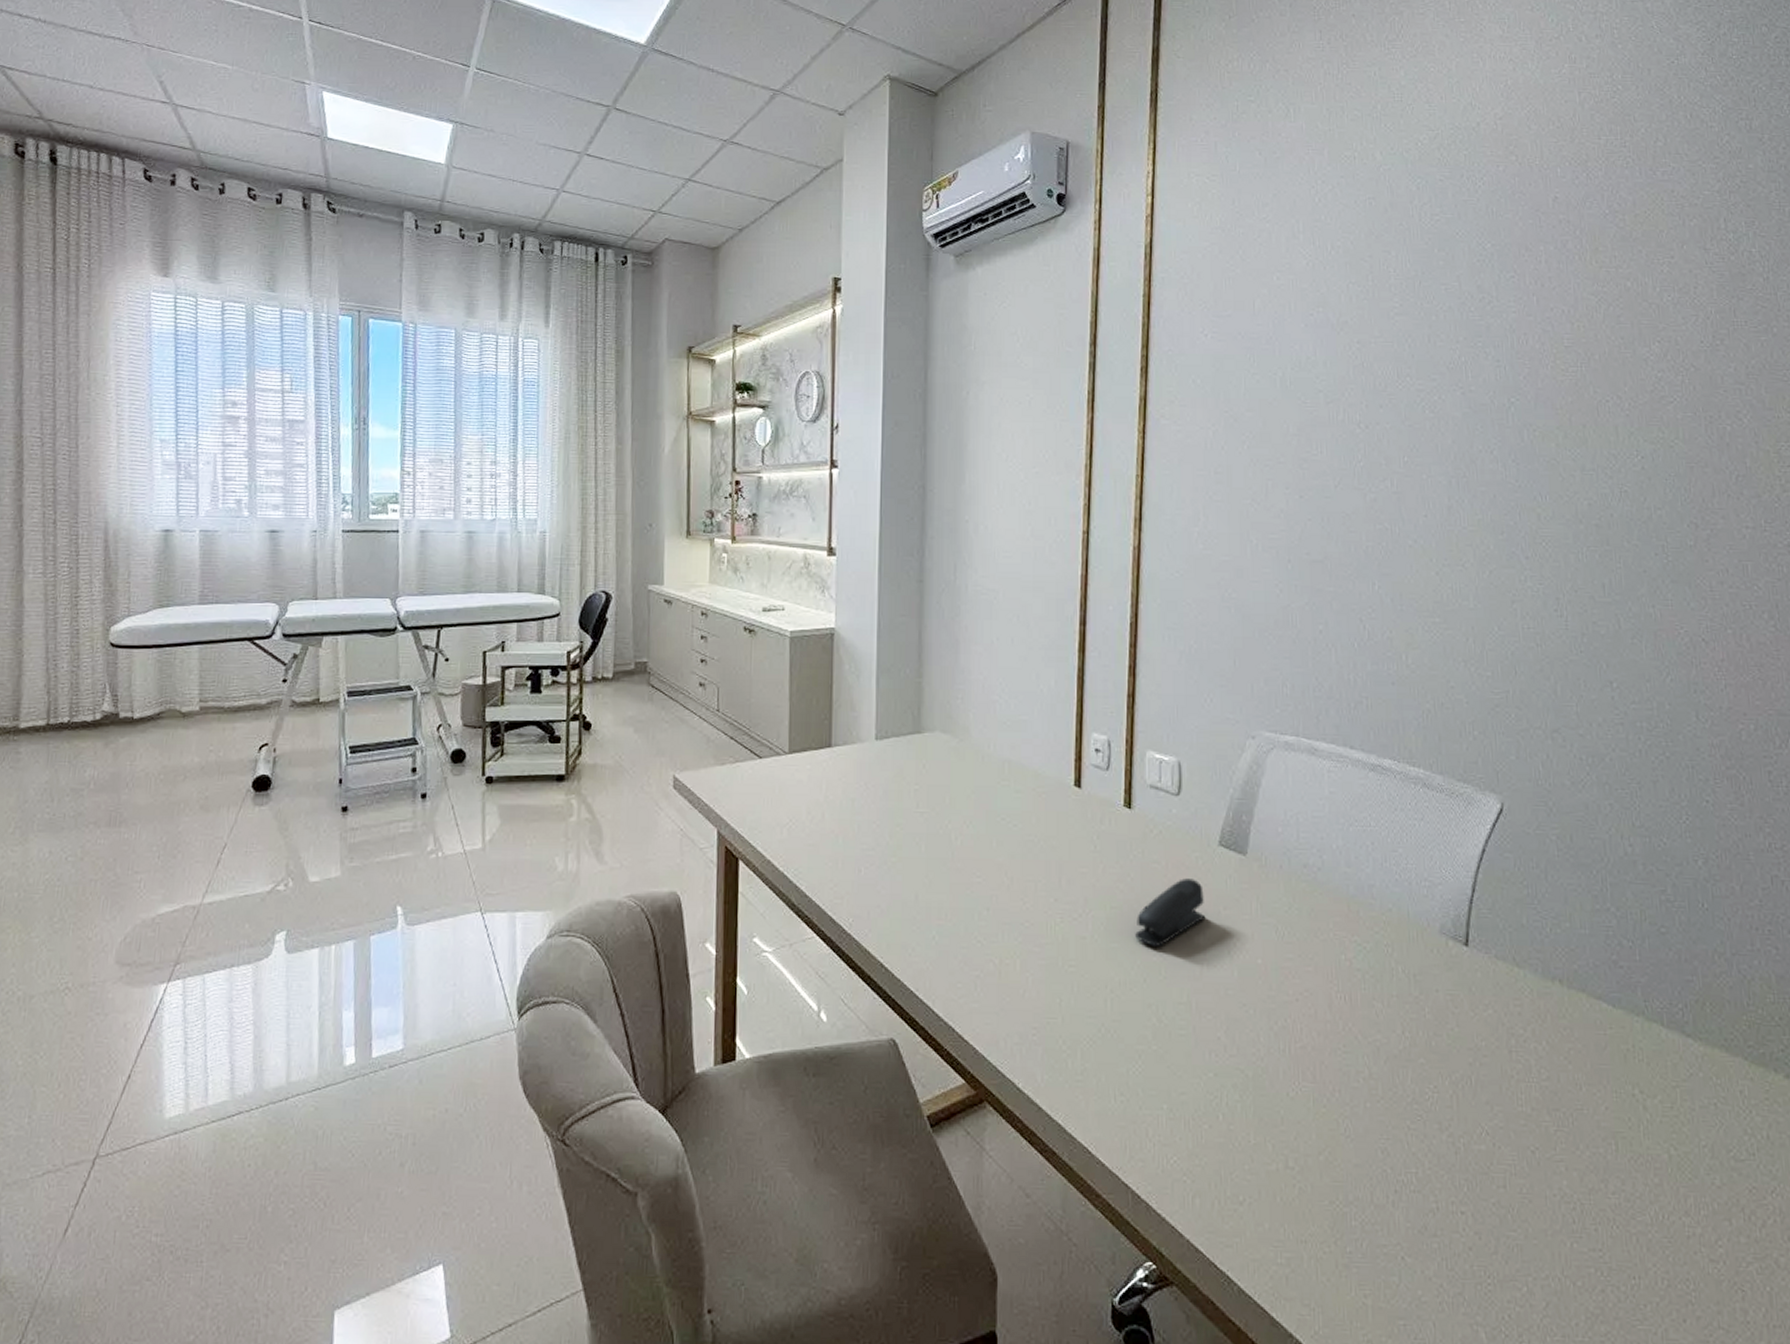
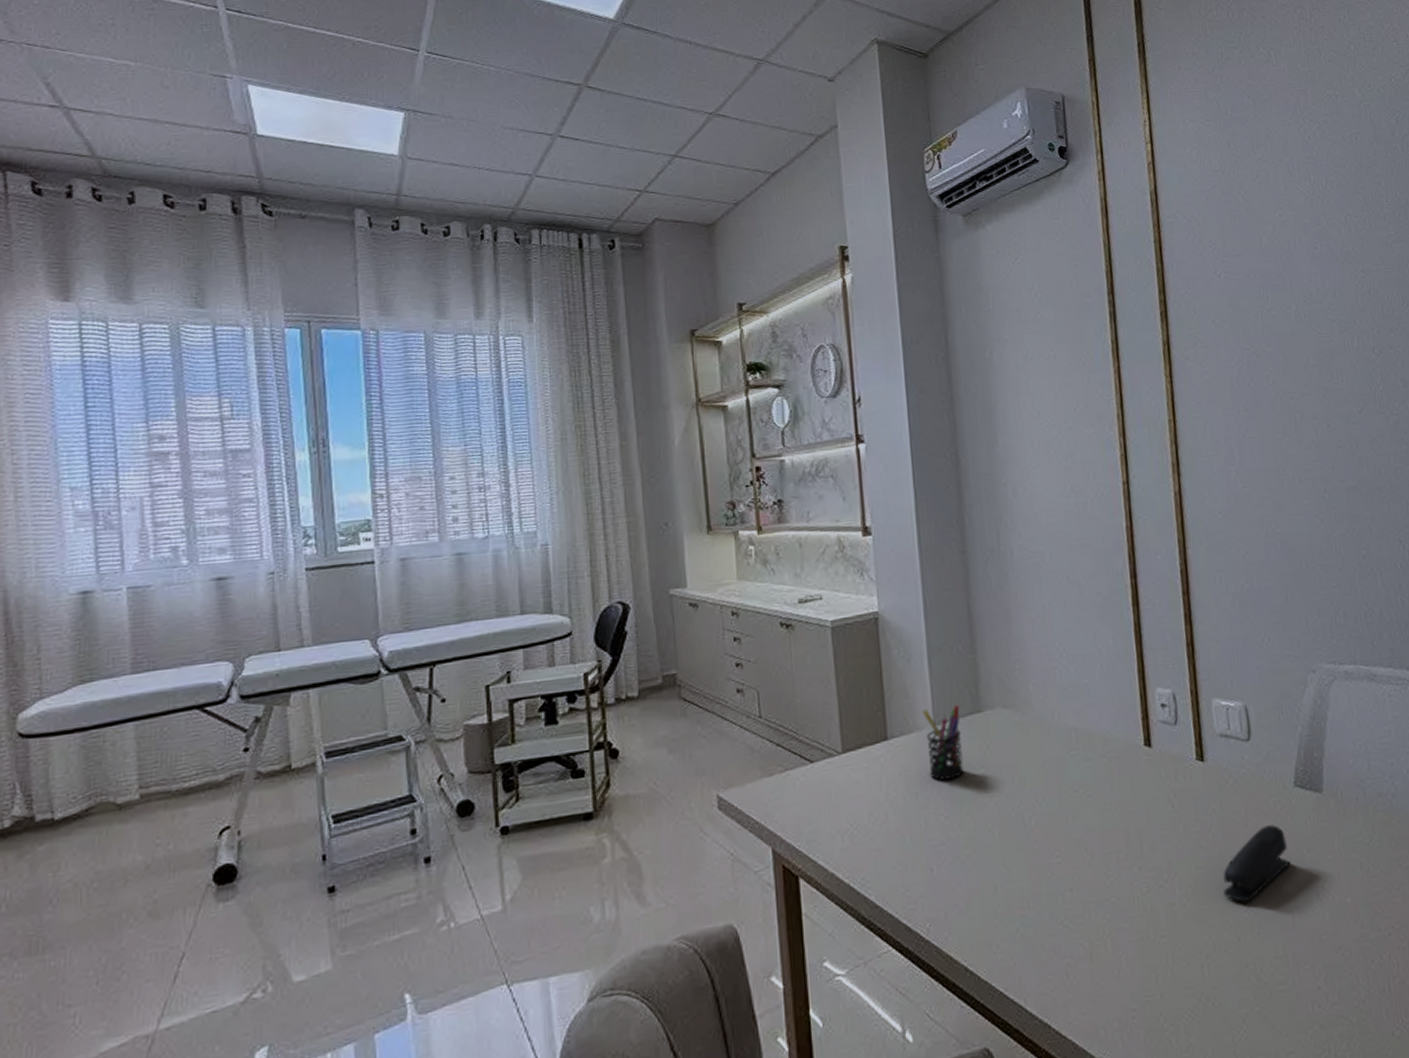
pen holder: none [866,723,901,791] -> present [922,705,964,781]

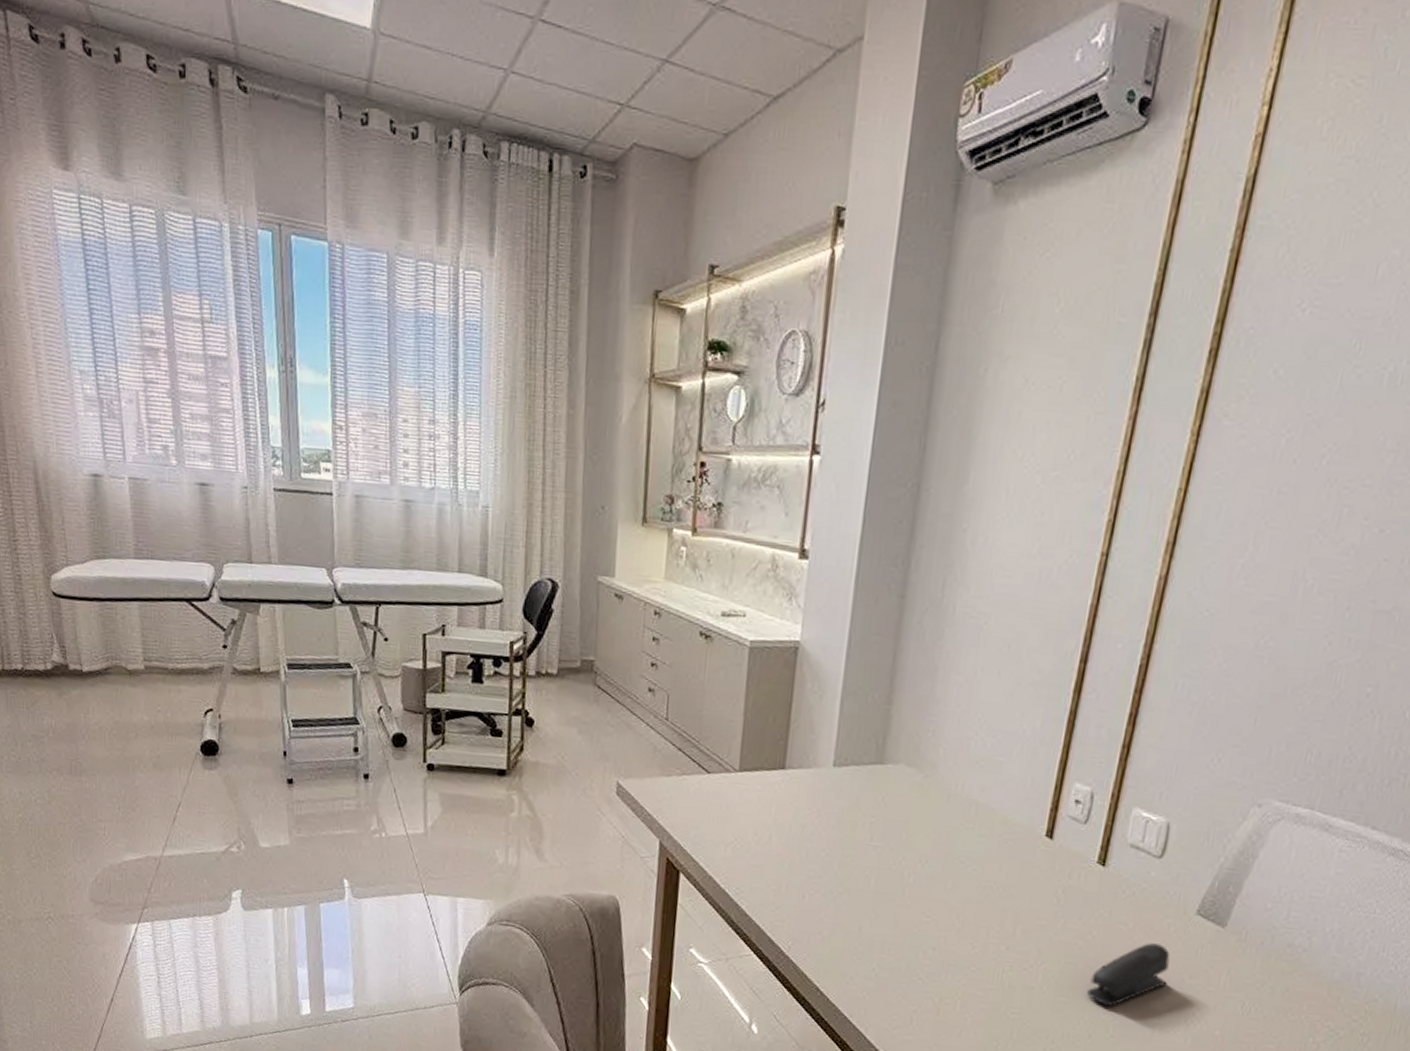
pen holder: present [922,705,964,781] -> none [819,748,863,821]

